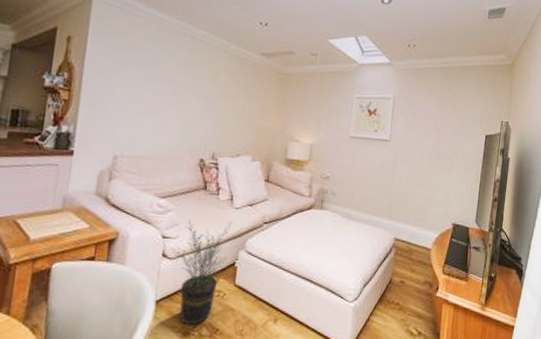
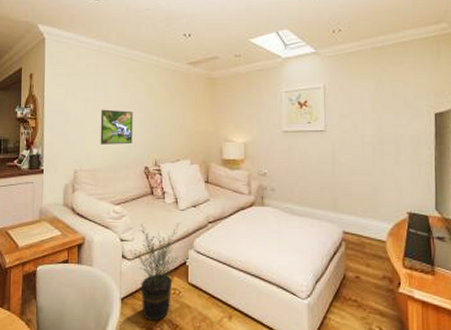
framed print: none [149,90,193,133] -> present [100,109,133,145]

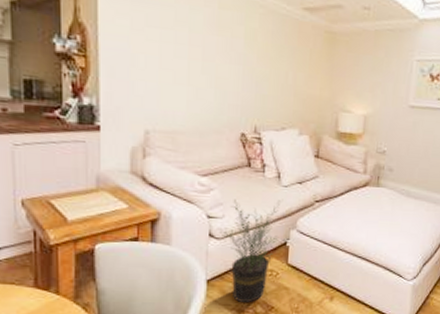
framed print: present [100,109,133,145] -> none [181,54,228,104]

